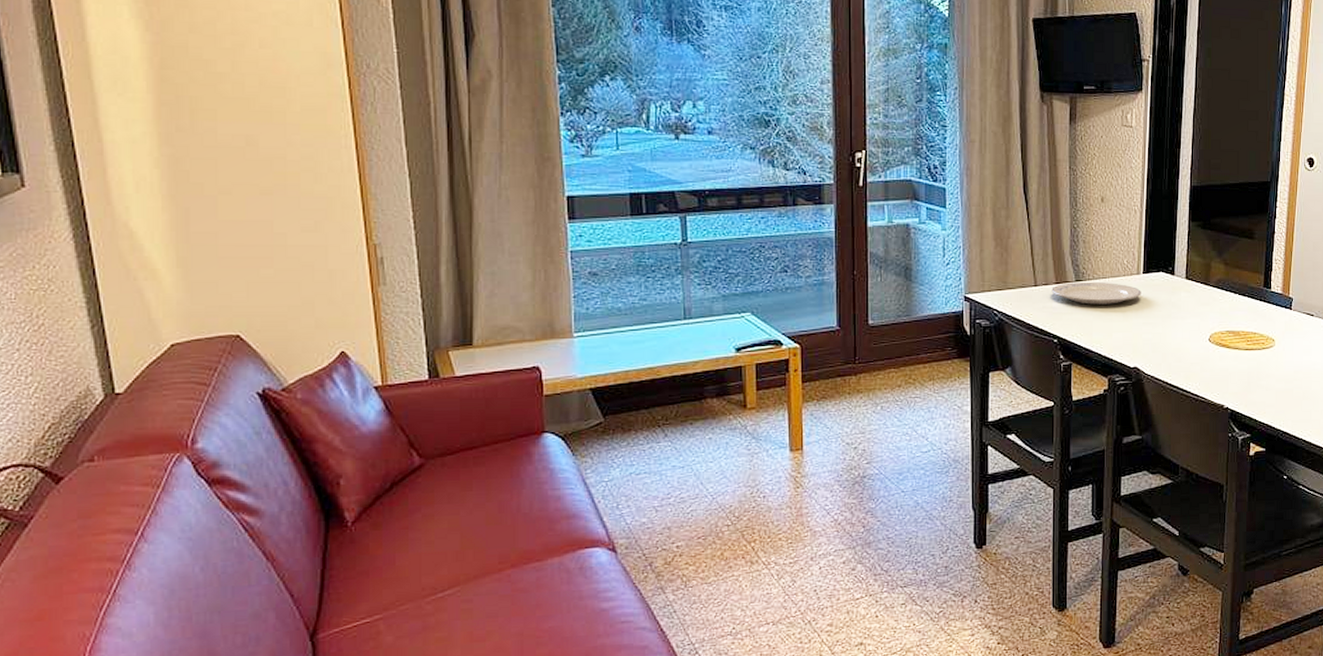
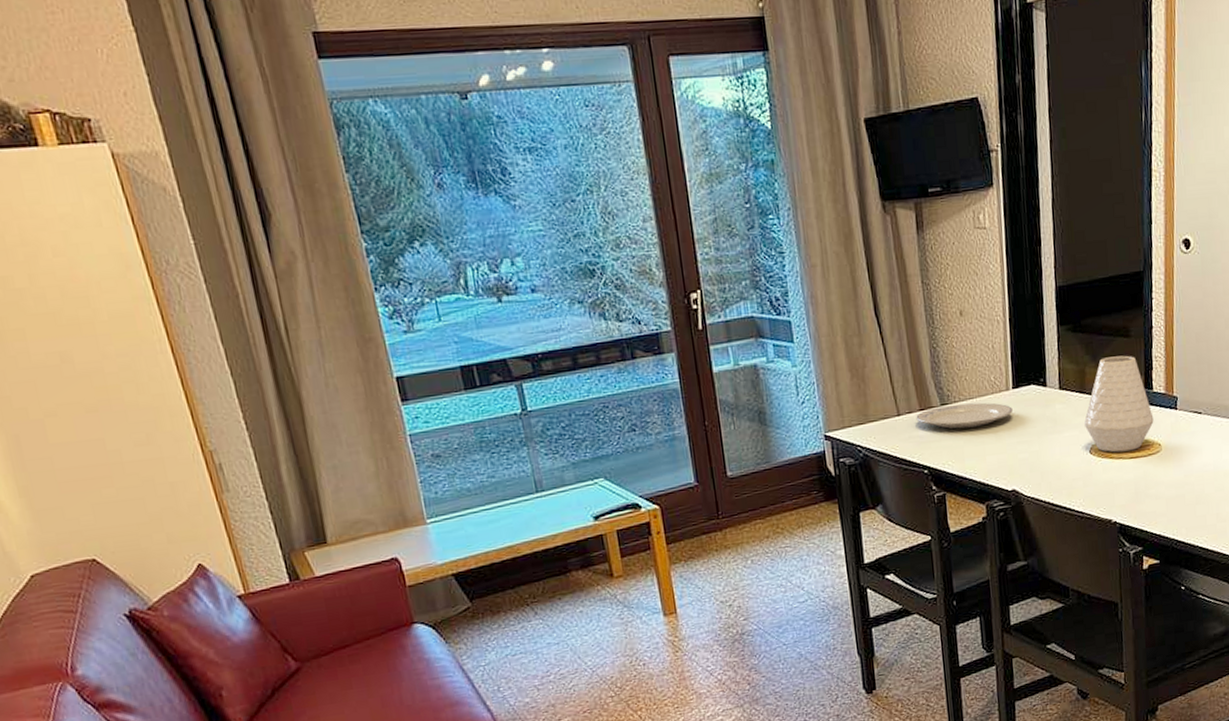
vase: none [1206,255,1270,343] -> present [1084,355,1154,453]

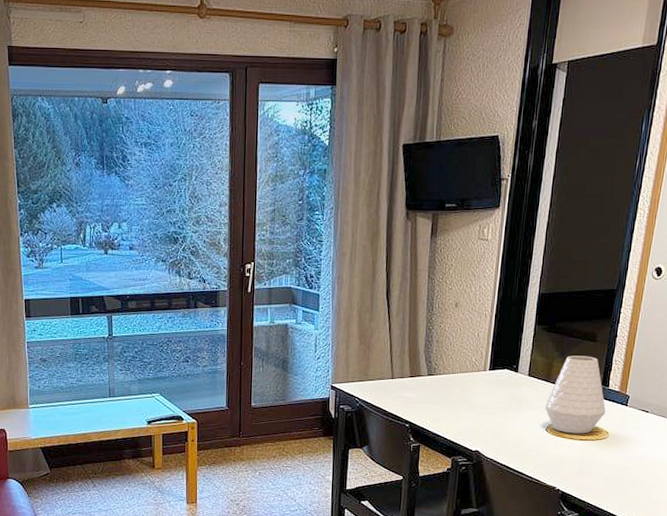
plate: present [916,402,1013,429] -> none [406,376,486,396]

